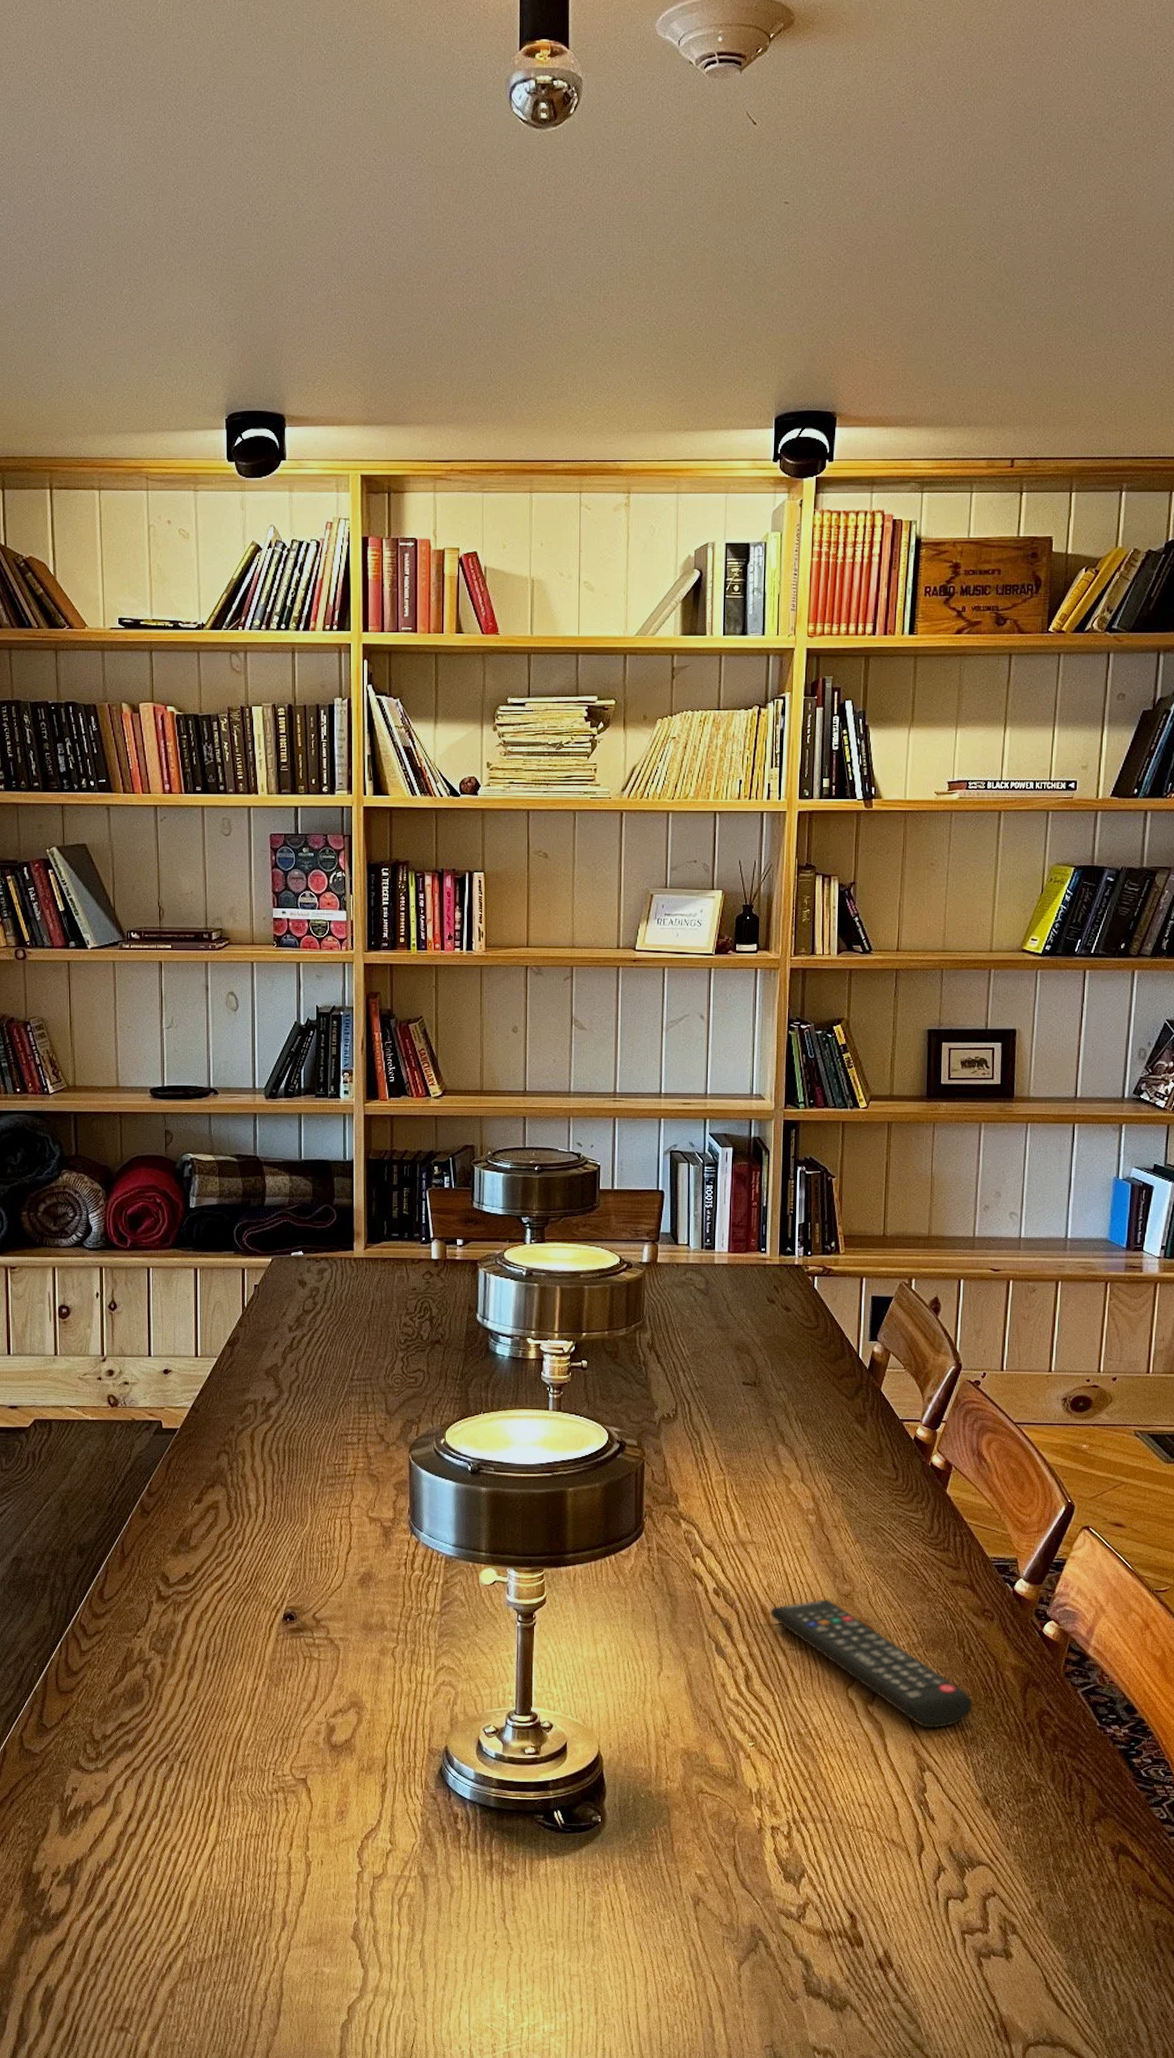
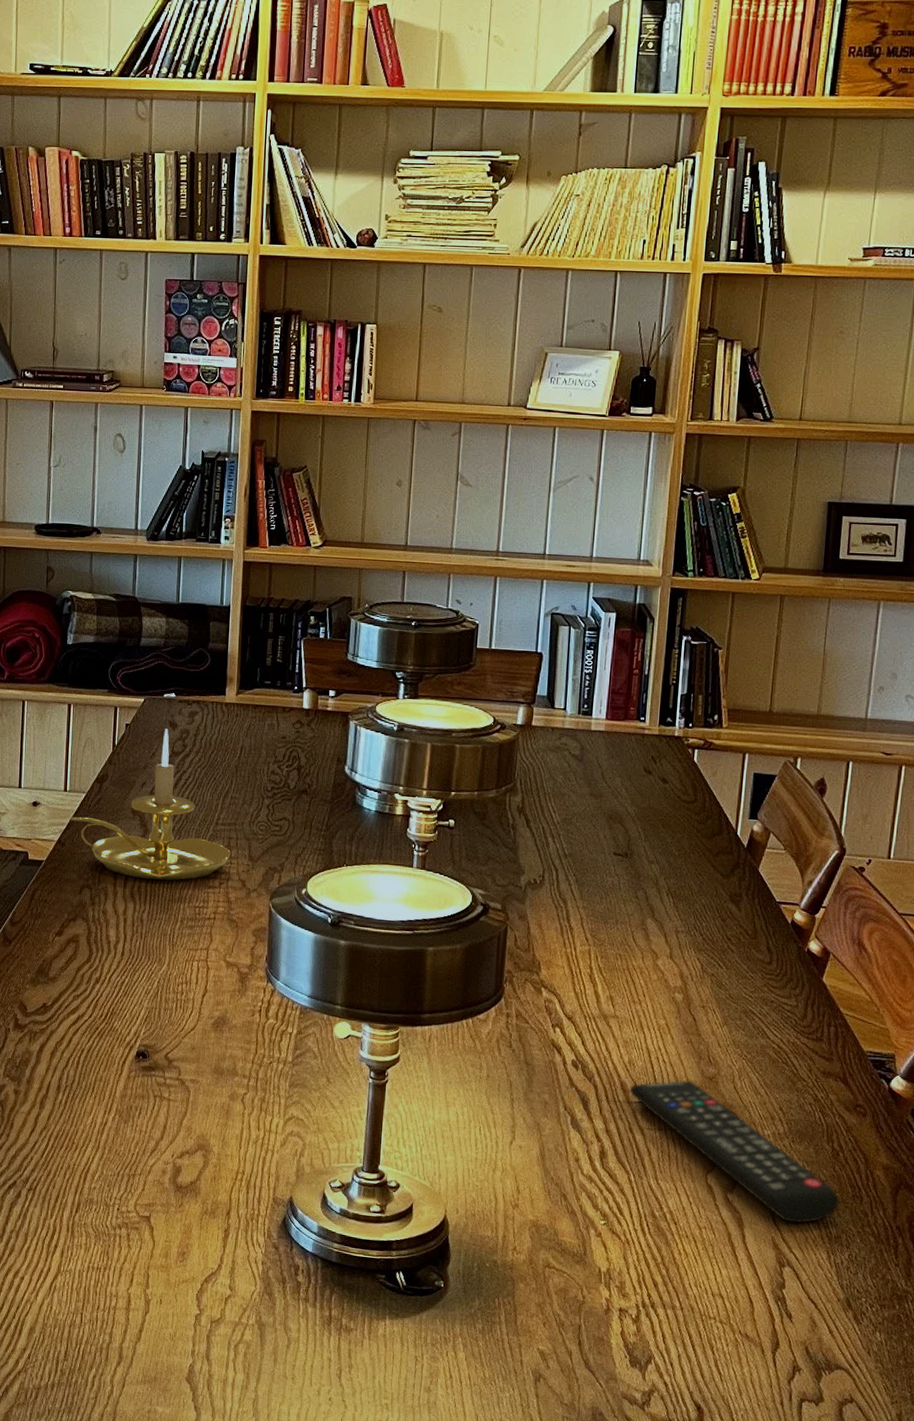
candle holder: none [203,1287,367,1440] -> present [70,729,231,881]

